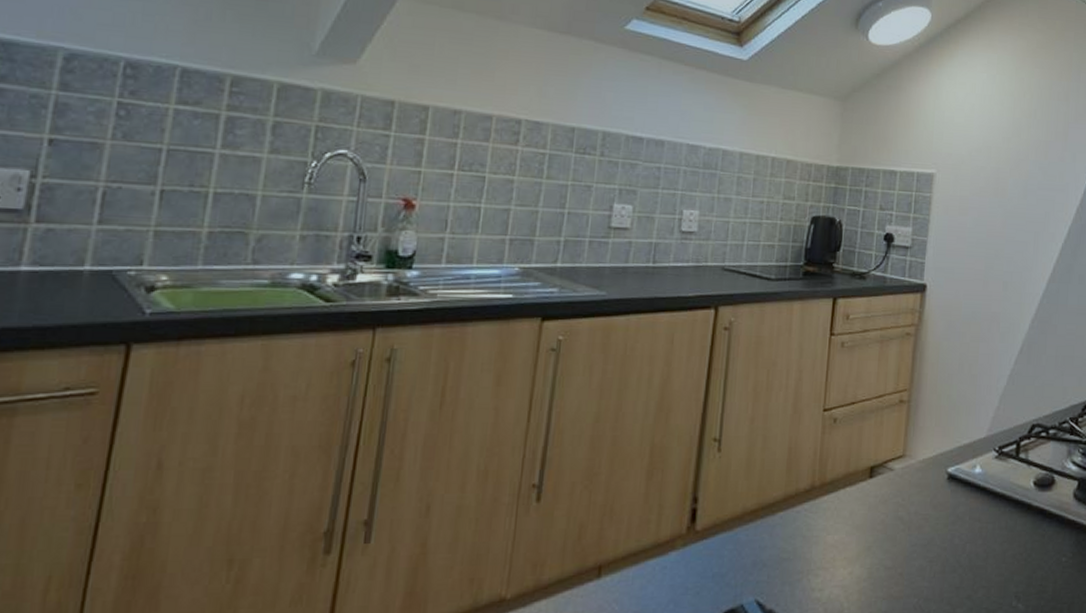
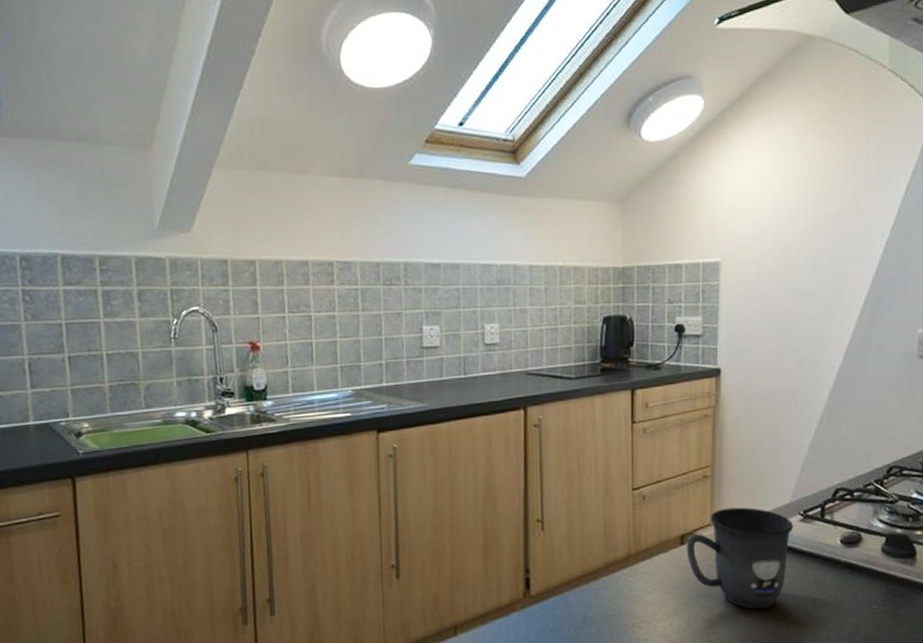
mug: none [875,438,988,558] -> present [686,507,794,609]

